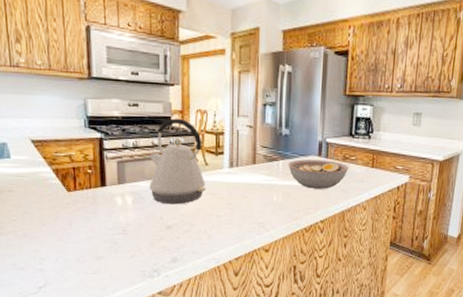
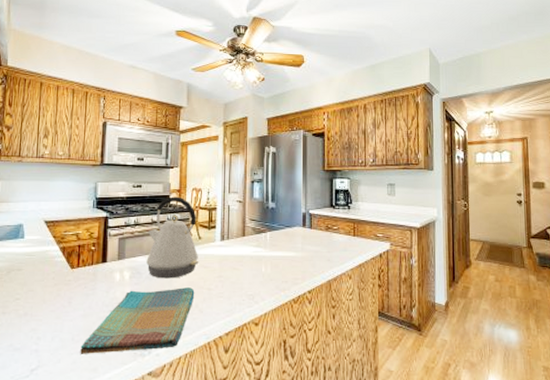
dish towel: none [87,214,203,274] -> present [80,287,195,354]
bowl: present [288,159,349,189] -> none [275,231,332,259]

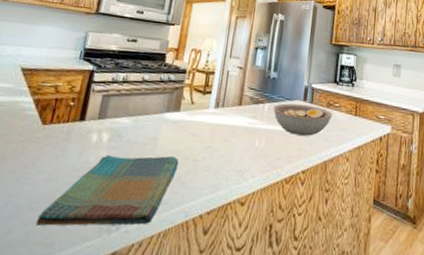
kettle: present [146,196,199,279] -> none [129,55,192,145]
bowl: none [275,231,332,259] -> present [273,103,333,136]

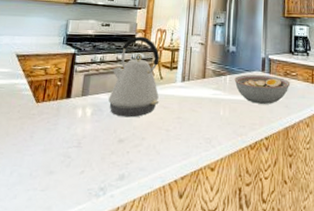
dish towel: present [36,154,179,226] -> none [36,127,153,192]
kettle: none [129,55,192,145] -> present [108,36,160,118]

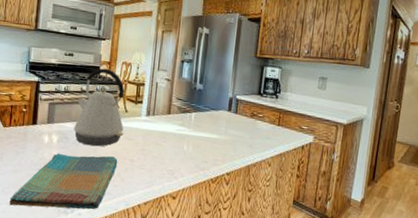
dish towel: none [36,127,153,192] -> present [9,153,118,210]
bowl: present [234,75,291,104] -> none [199,113,257,143]

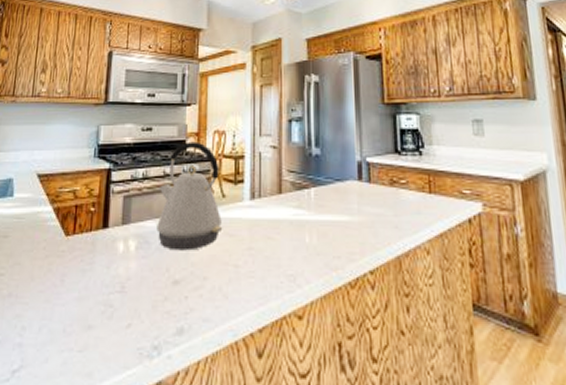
dish towel: present [9,153,118,210] -> none [72,263,218,353]

